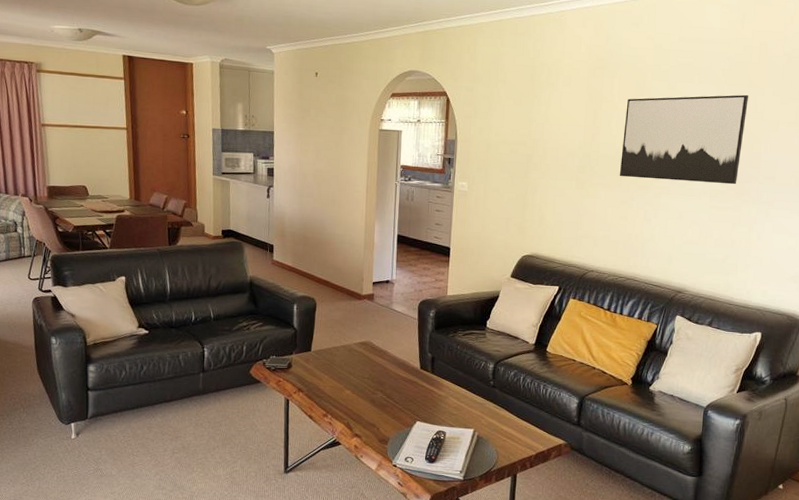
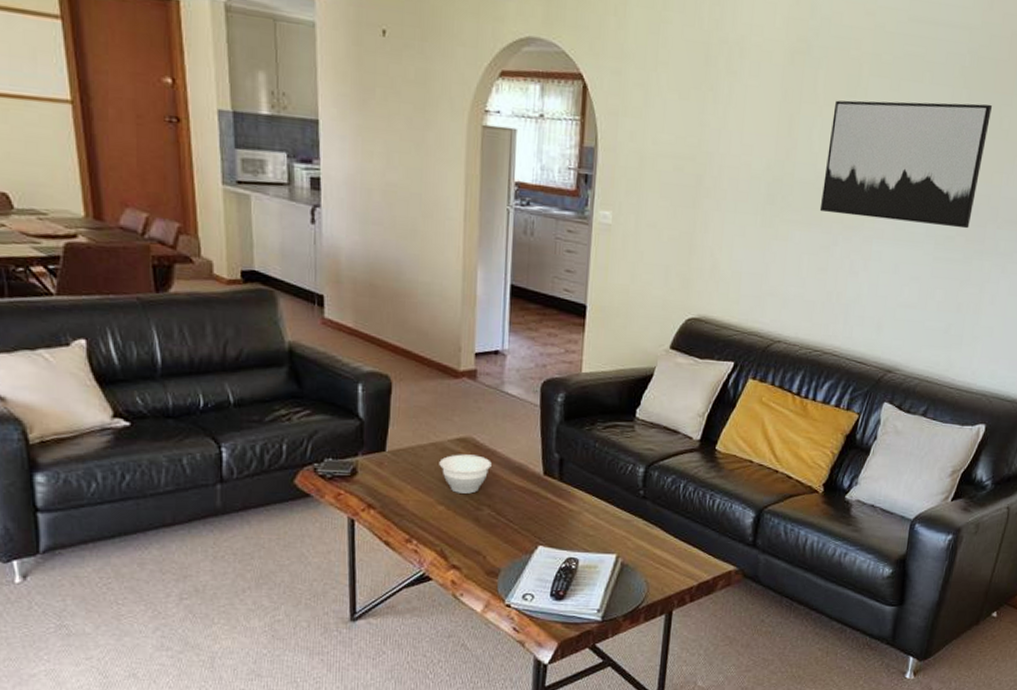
bowl: none [347,353,384,382] -> present [439,454,492,494]

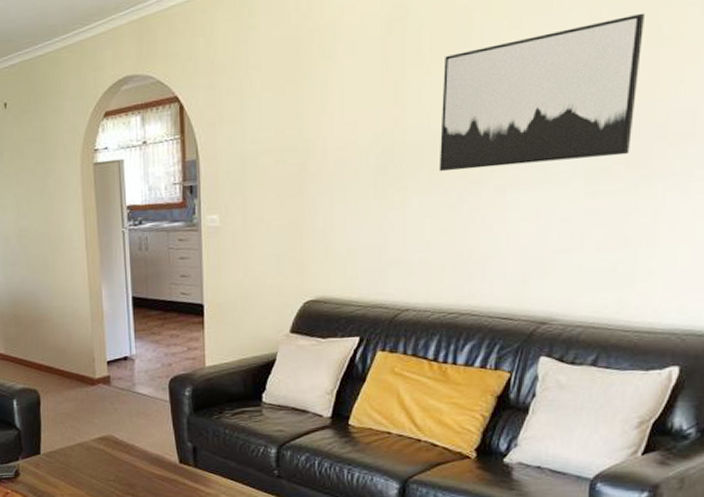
bowl: present [439,454,492,494] -> none [86,450,131,485]

